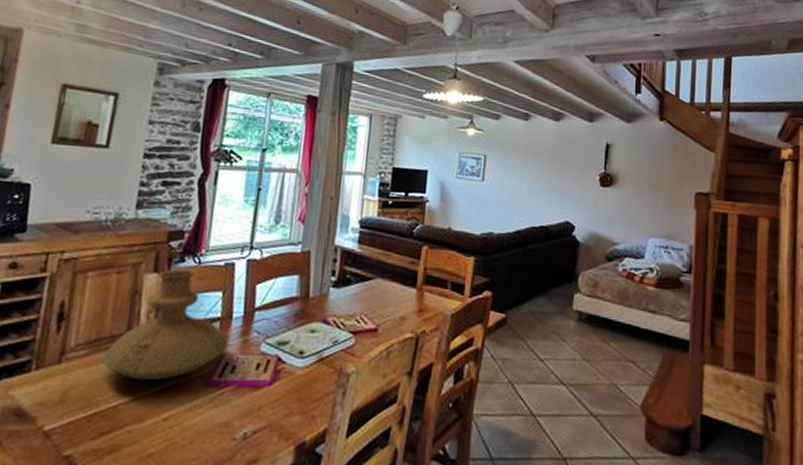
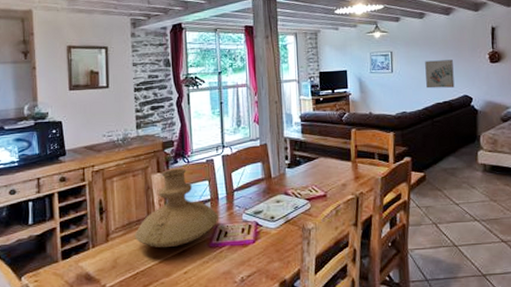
wall art: none [522,172,557,210] -> present [425,60,455,89]

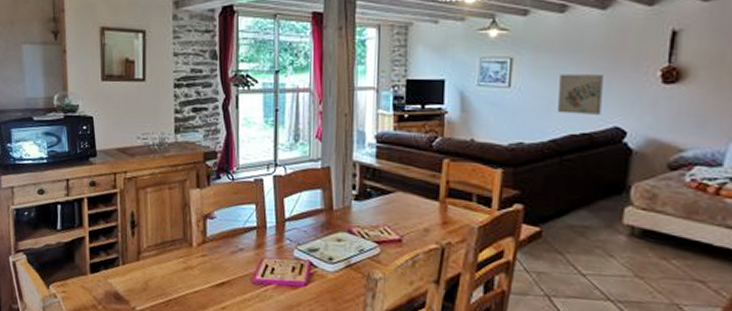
vase: present [135,168,219,248] -> none [168,185,266,277]

